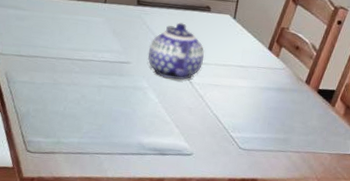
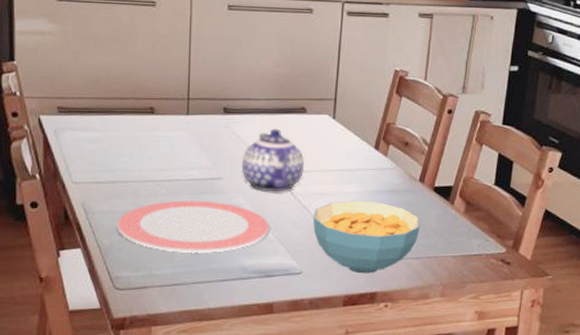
plate: none [33,78,168,129] -> present [116,200,269,254]
cereal bowl: none [206,94,303,162] -> present [313,200,421,274]

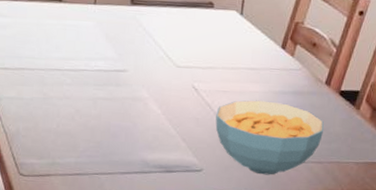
plate: present [116,200,269,254] -> none [22,90,172,145]
teapot: present [241,128,304,192] -> none [146,22,209,88]

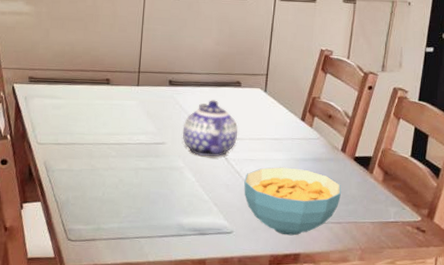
teapot: none [146,22,209,88] -> present [182,100,238,157]

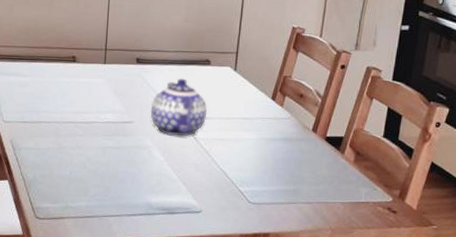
cereal bowl: present [244,167,342,236] -> none [213,146,312,215]

